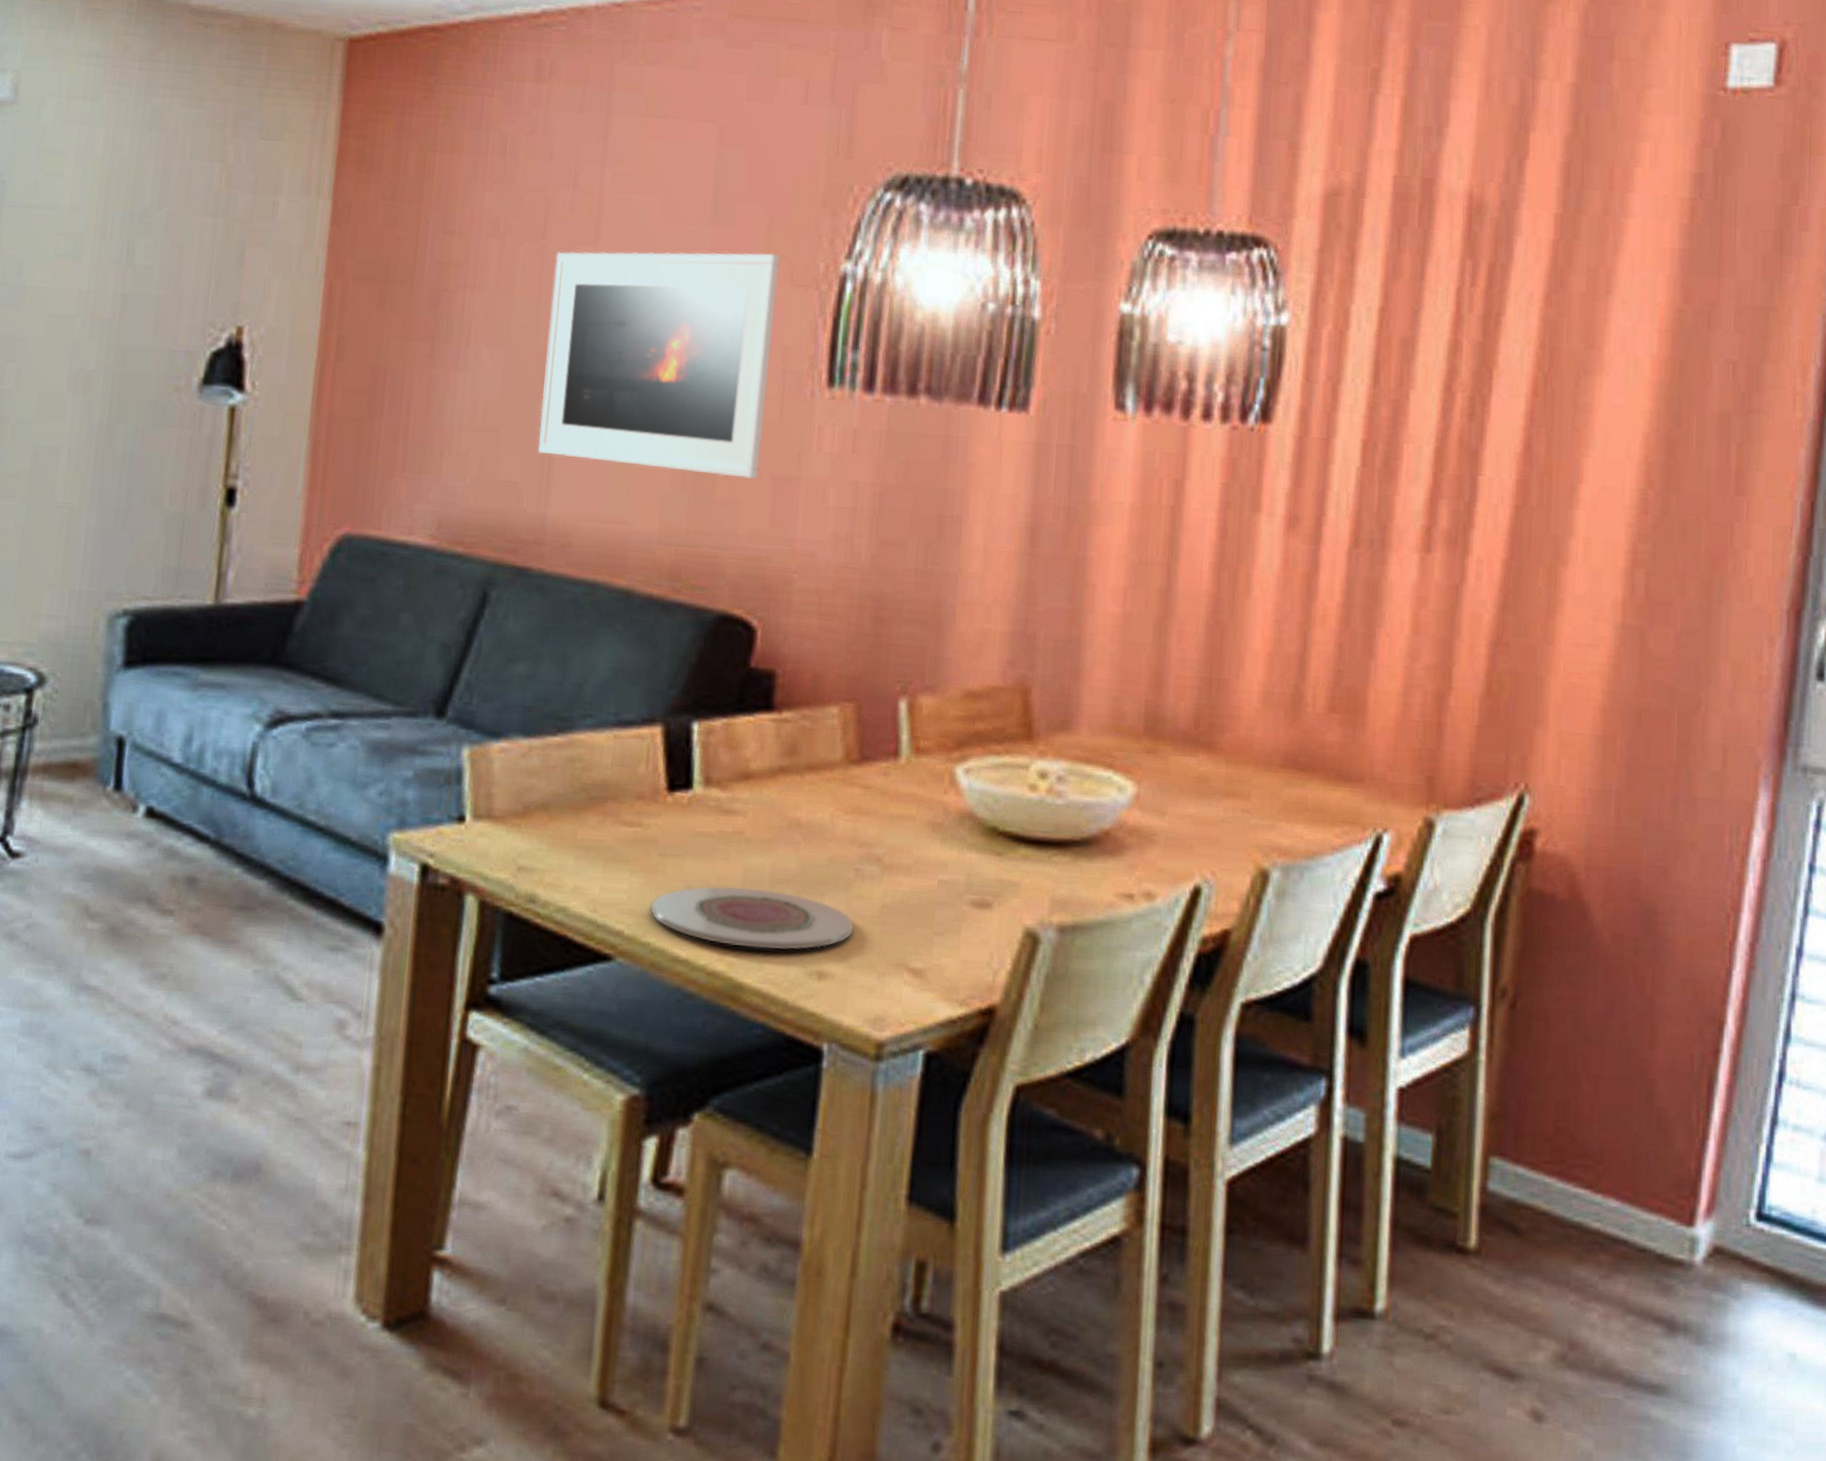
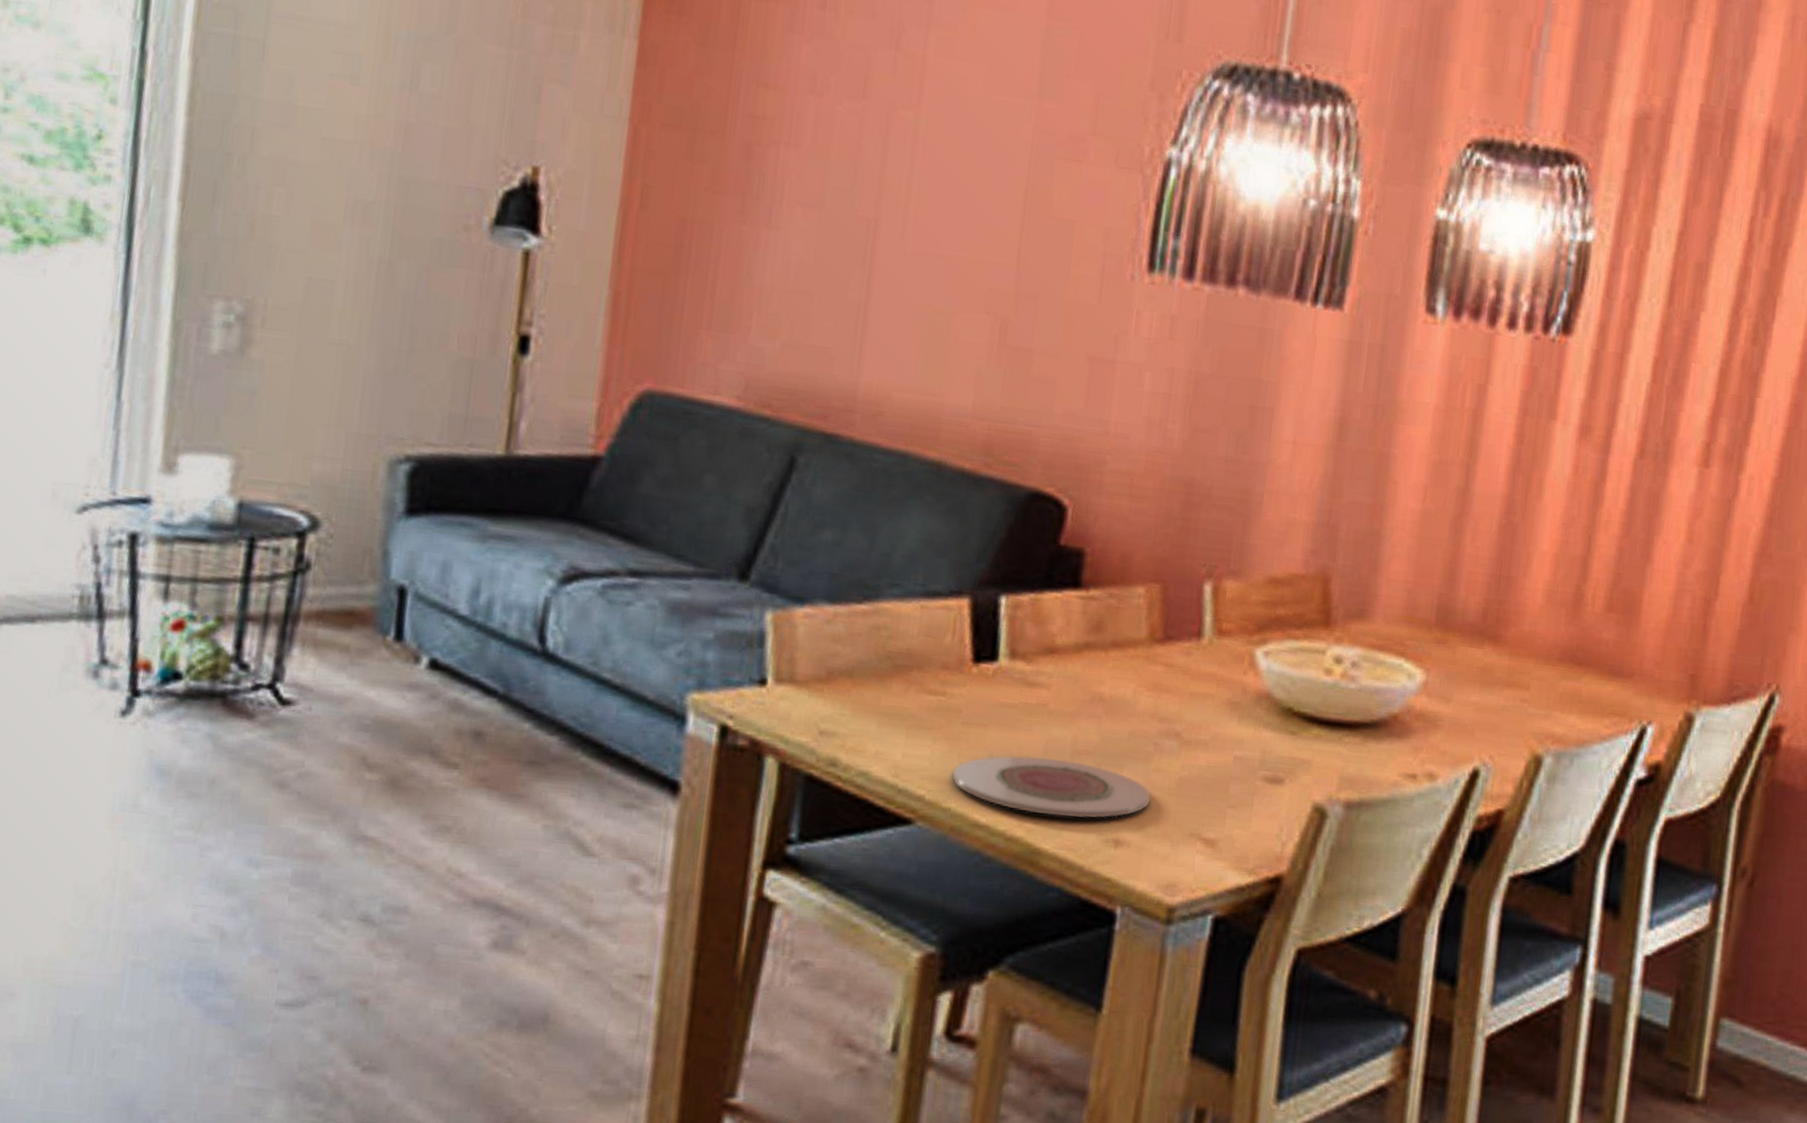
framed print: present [537,251,780,480] -> none [851,114,1106,359]

